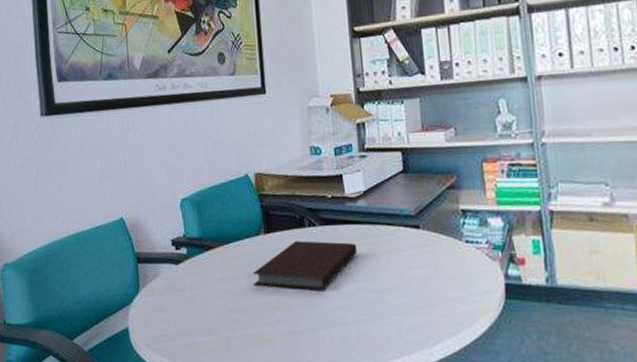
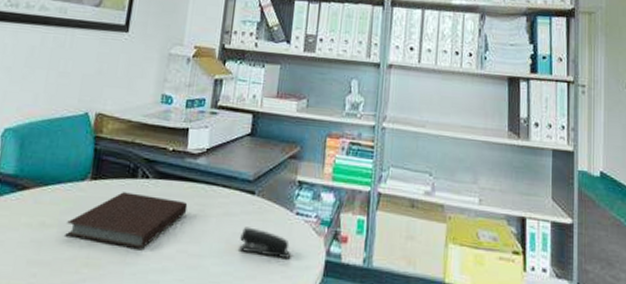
stapler: none [414,259,469,285] -> present [239,227,292,258]

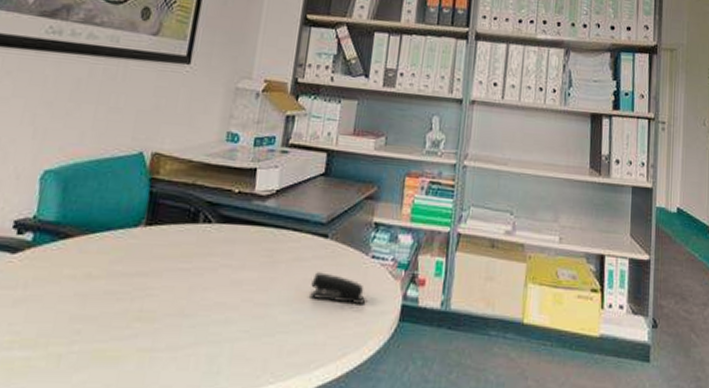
notebook: present [65,192,188,250] -> none [115,238,255,301]

